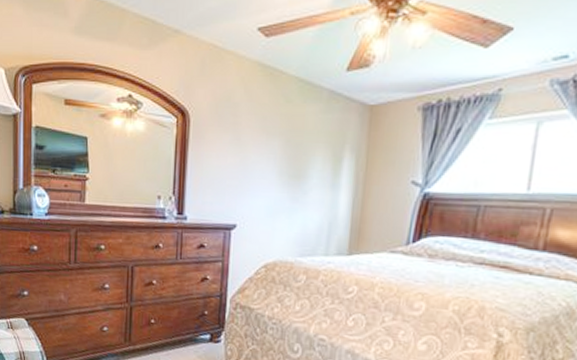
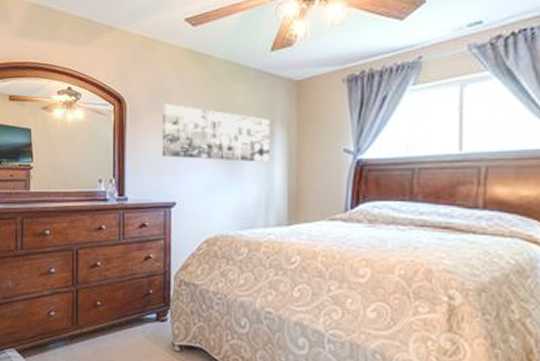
wall art: none [225,120,339,190] -> present [162,103,270,163]

